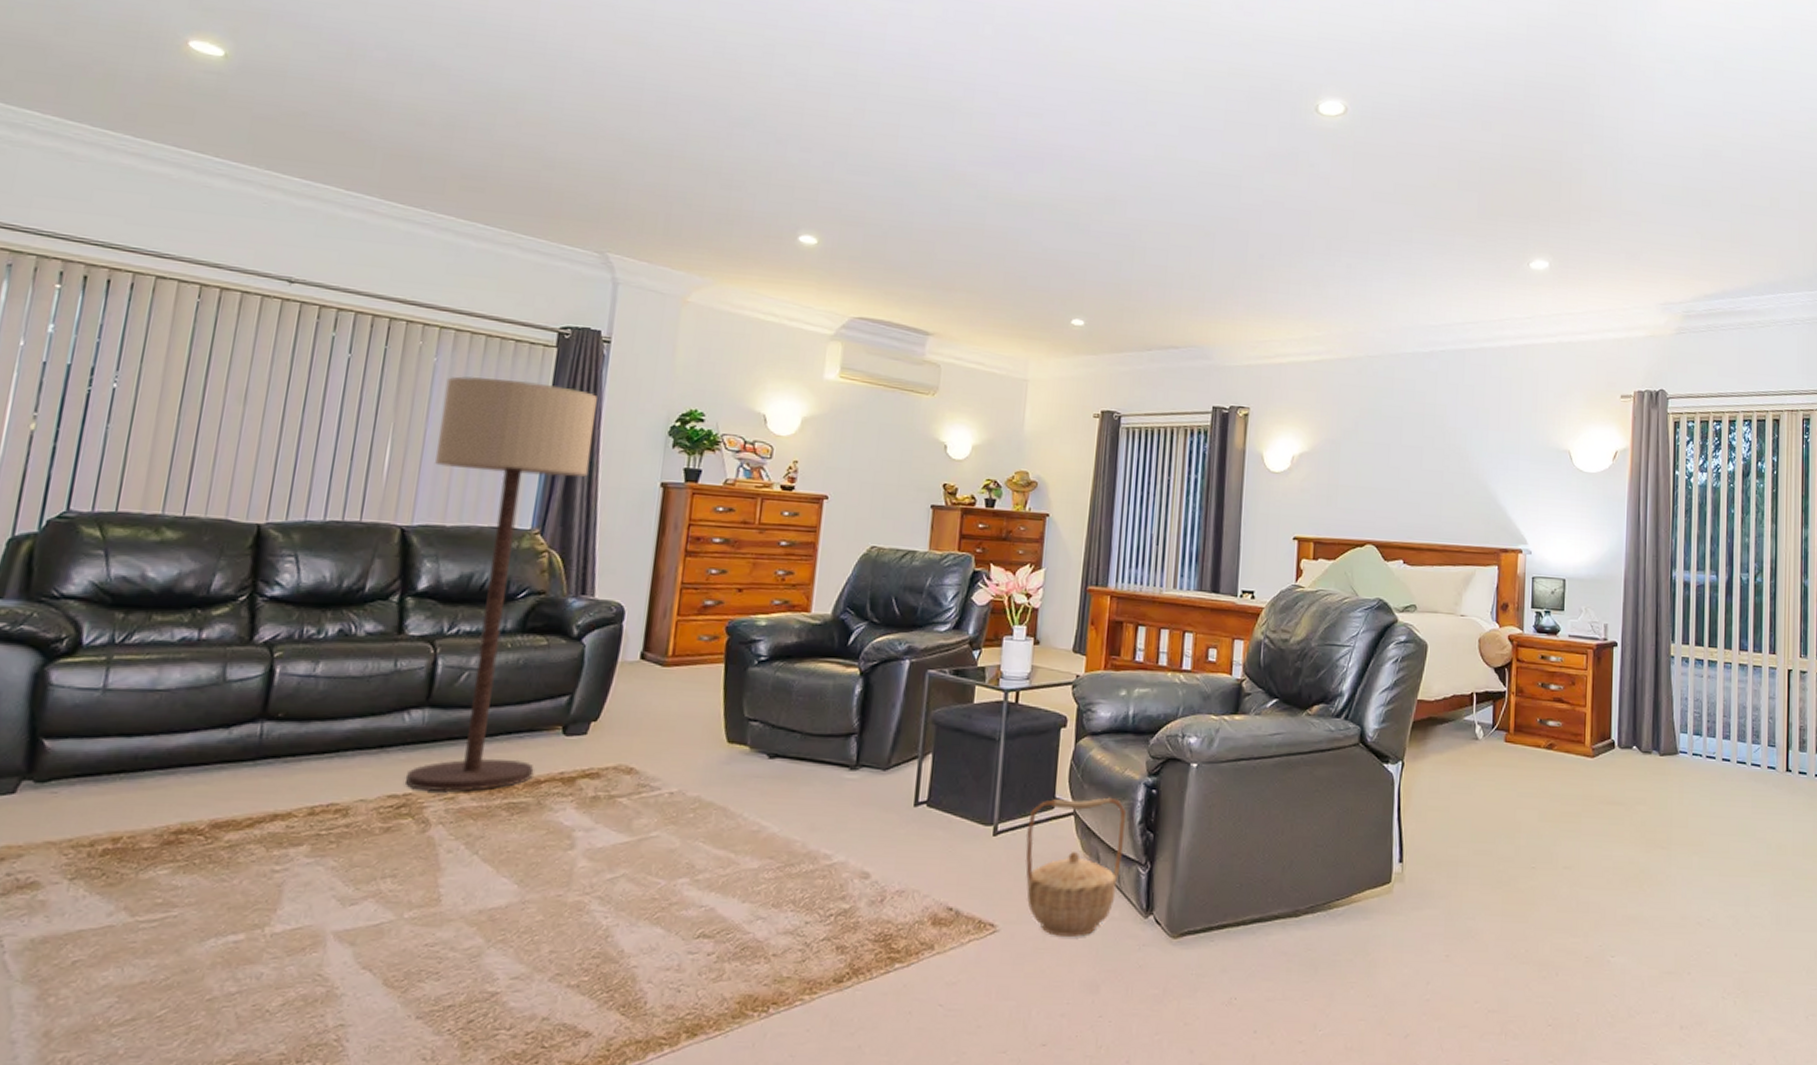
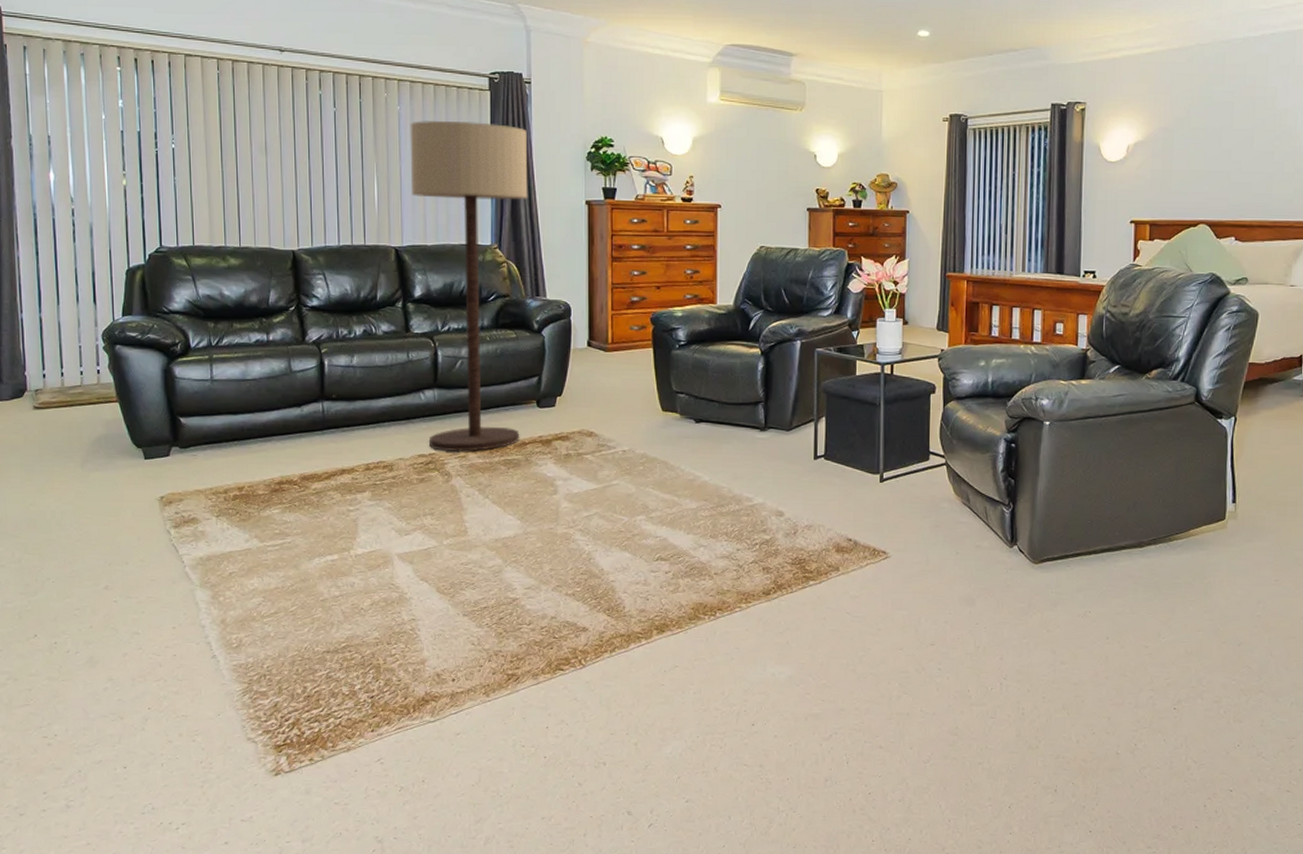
basket: present [1025,797,1126,937] -> none [907,450,989,562]

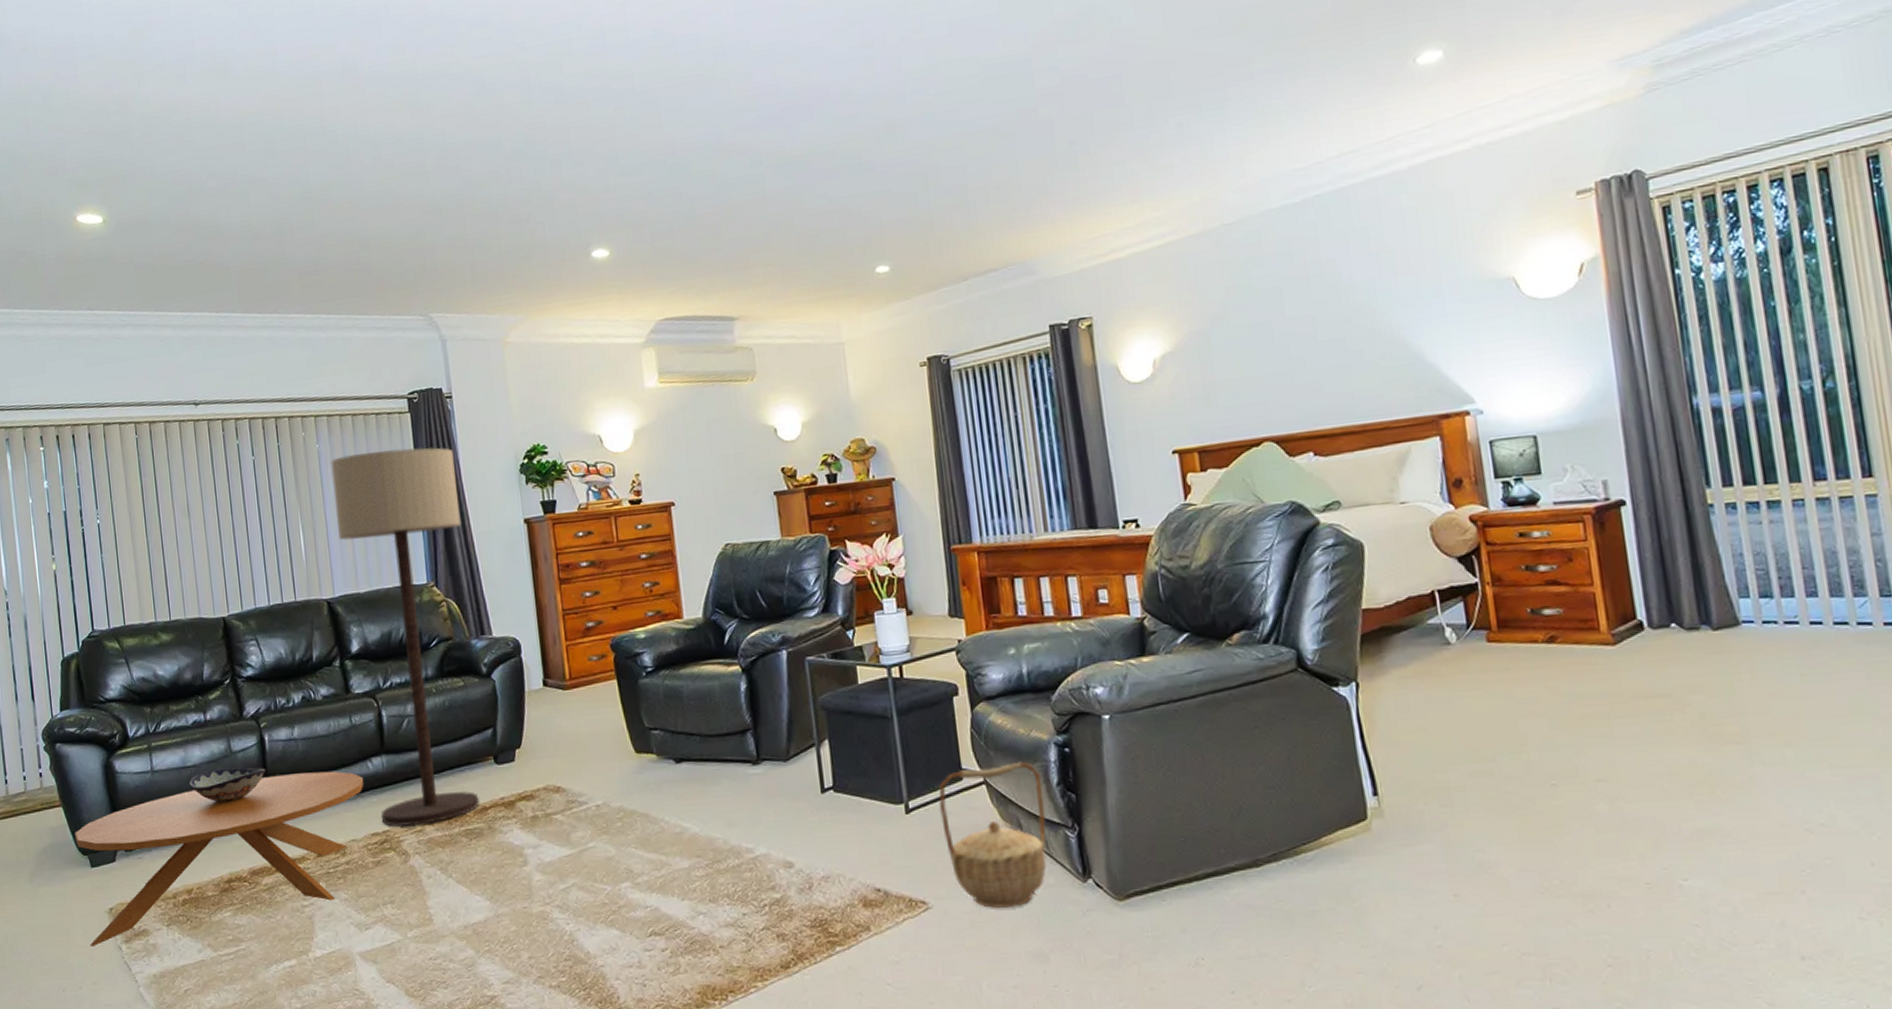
coffee table: none [130,396,415,528] -> present [75,771,364,947]
decorative bowl: none [248,384,323,415] -> present [189,767,265,803]
basket: none [907,450,989,562] -> present [939,761,1047,908]

